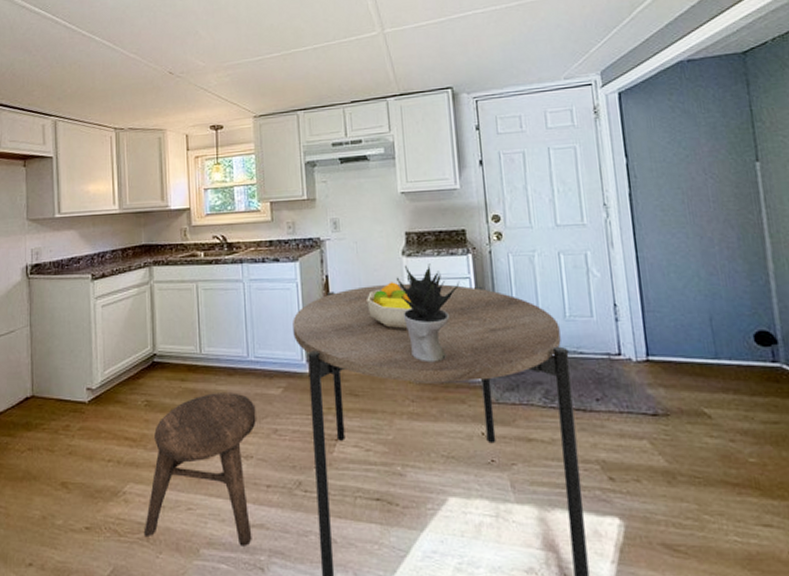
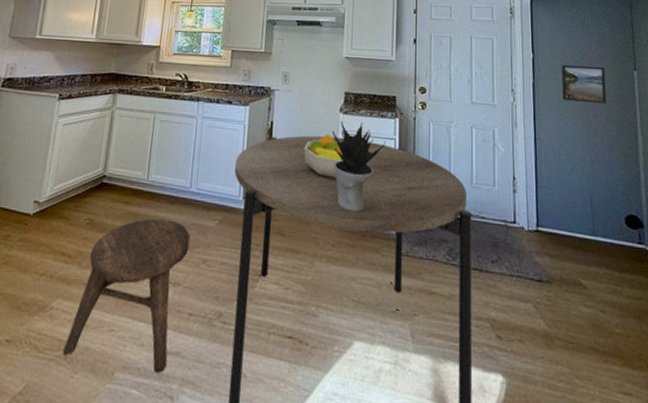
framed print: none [662,162,723,208] -> present [561,65,607,103]

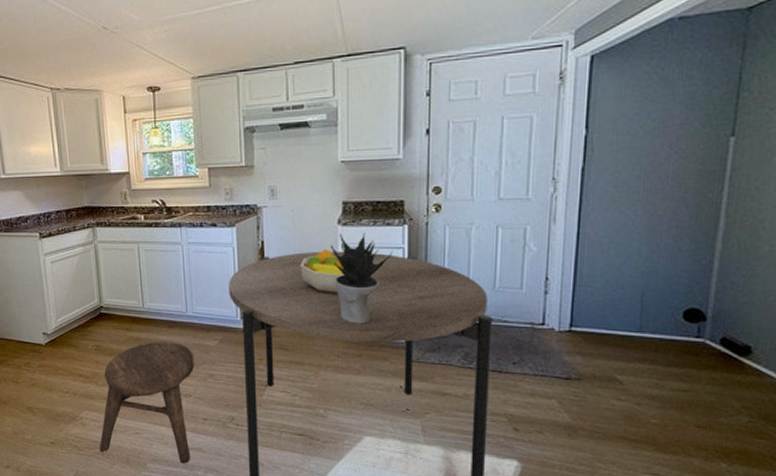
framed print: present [561,65,607,103] -> none [621,136,688,184]

